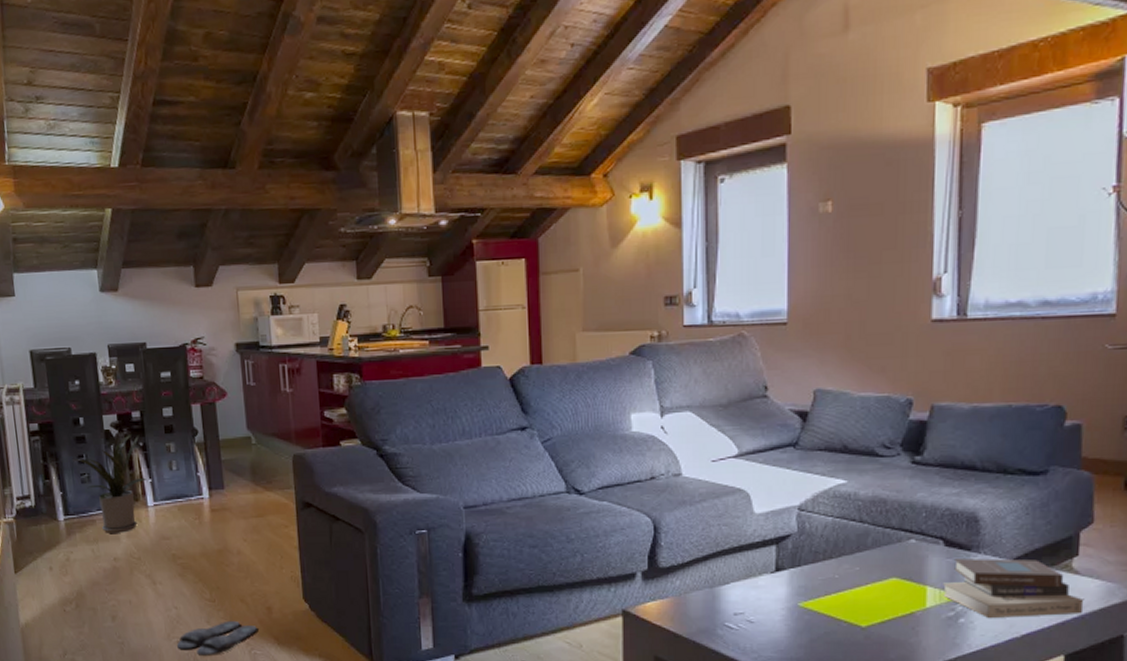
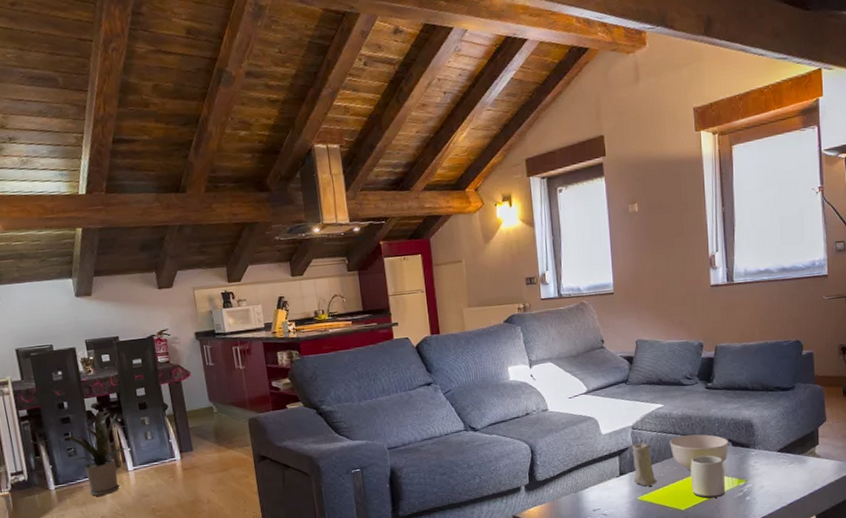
candle: none [795,527,828,590] -> present [631,440,657,487]
bowl: none [851,525,940,575] -> present [670,434,729,471]
mug: none [878,555,931,615] -> present [690,455,726,499]
books: present [943,558,1083,619] -> none [733,450,824,495]

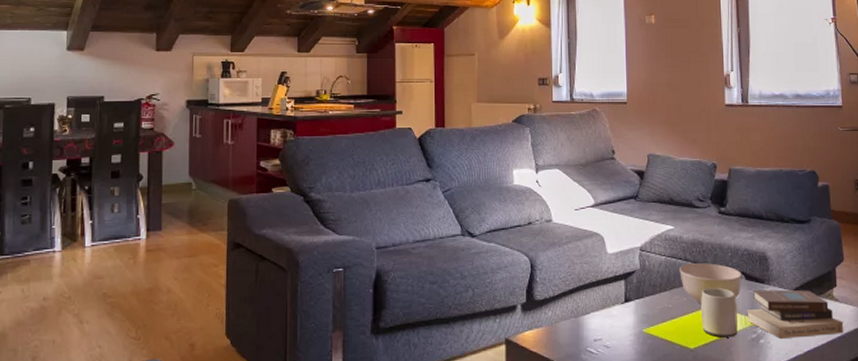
house plant: present [59,413,127,497] -> none [15,179,89,273]
candle: present [631,440,657,487] -> none [639,264,664,318]
books: none [733,450,824,495] -> present [747,289,843,340]

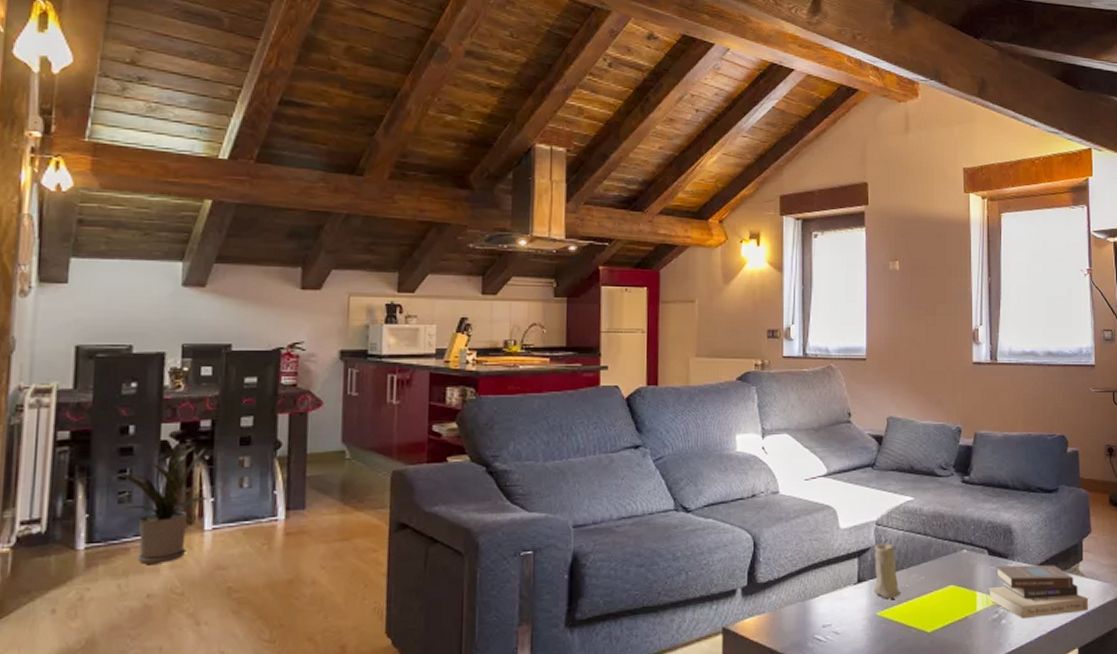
house plant: none [15,179,89,273] -> present [109,446,210,564]
candle: none [639,264,664,318] -> present [873,540,901,599]
bowl: present [679,263,742,305] -> none [918,537,985,583]
mug: present [700,287,738,338] -> none [939,564,980,619]

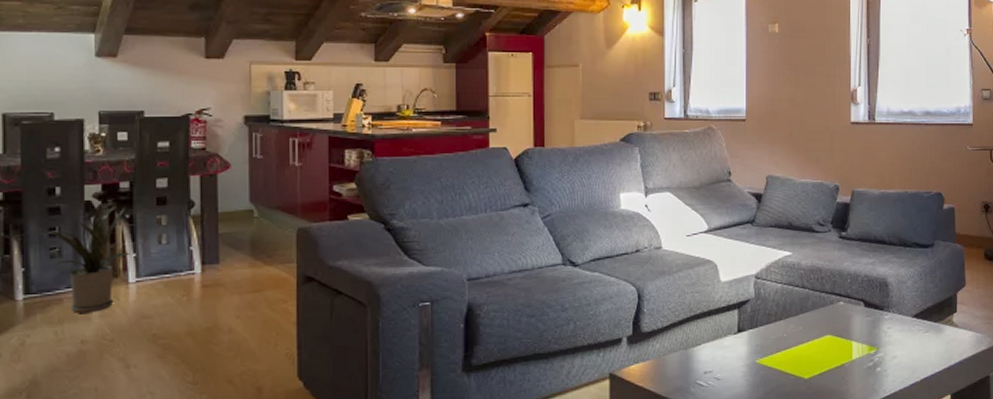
candle: present [873,540,901,599] -> none [753,292,779,348]
books: present [989,565,1088,619] -> none [864,316,961,367]

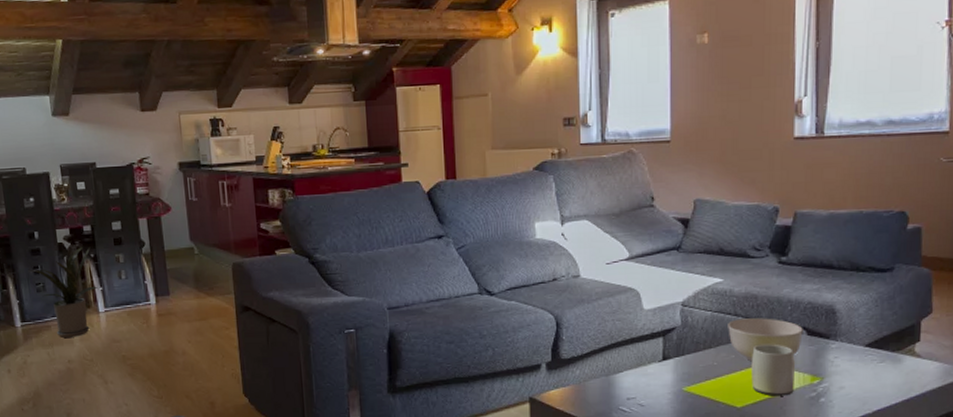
bowl: none [796,290,861,333] -> present [728,318,803,362]
mug: none [816,315,855,367] -> present [750,344,796,396]

